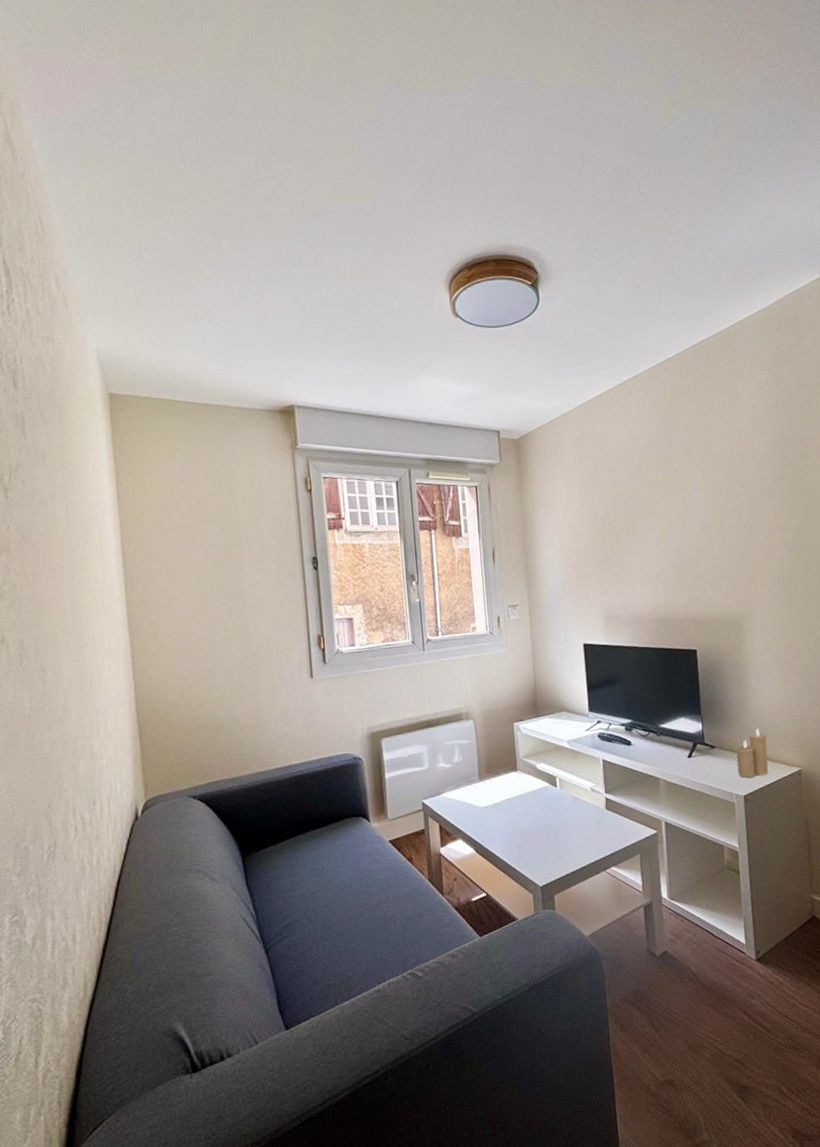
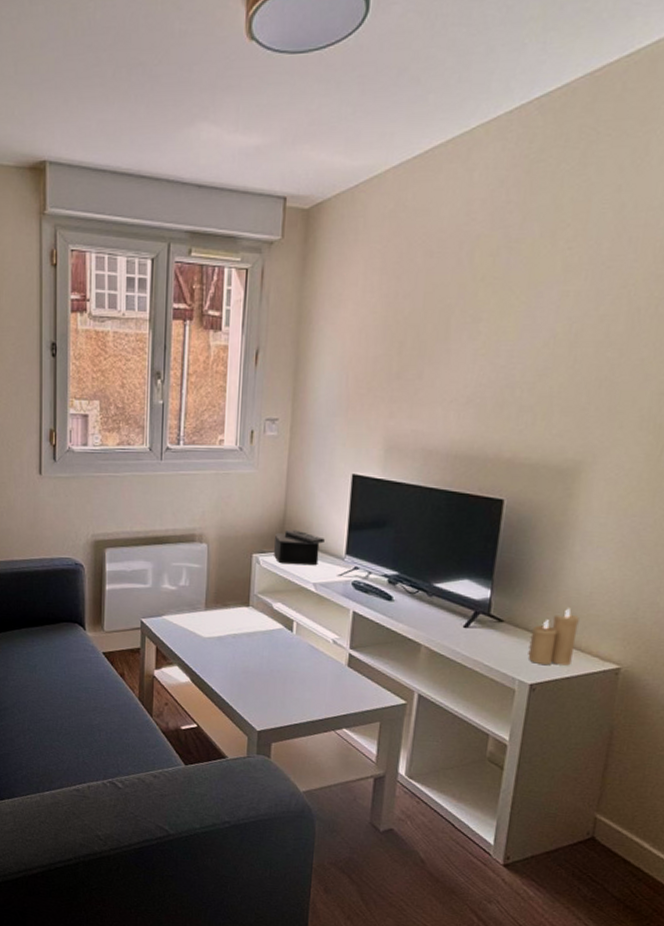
speaker: none [530,696,570,727] -> present [274,529,325,566]

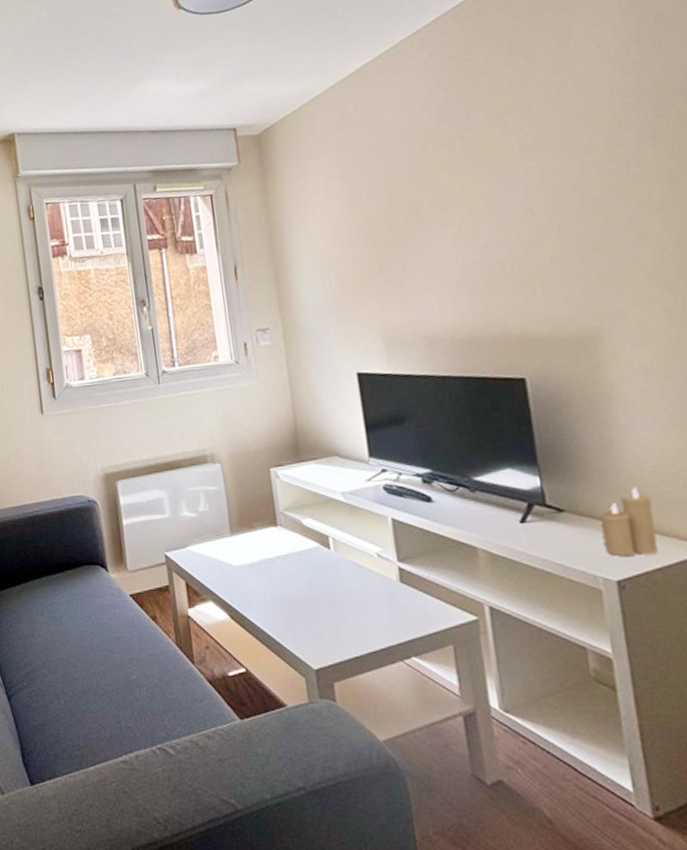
speaker: present [274,529,325,566] -> none [290,437,343,475]

